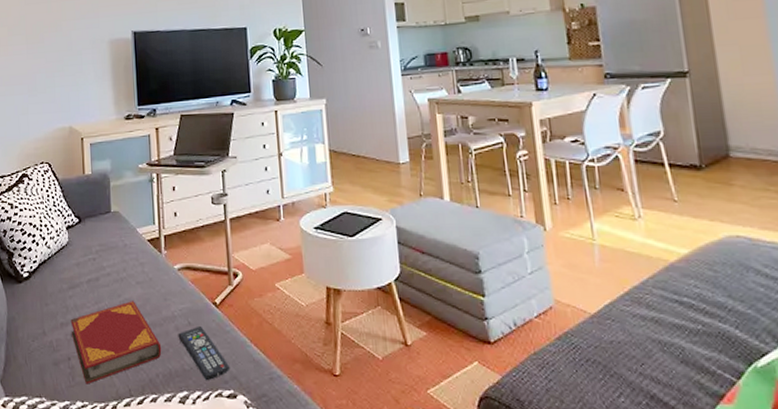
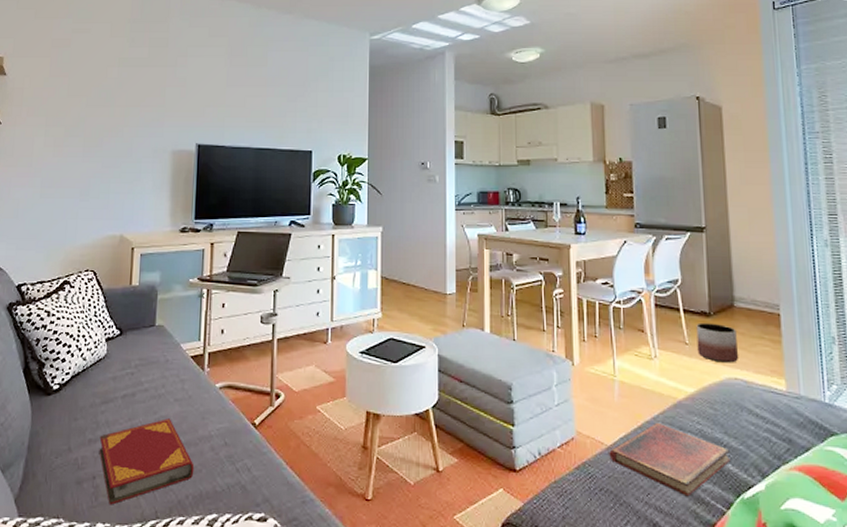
remote control: present [178,325,231,381] -> none [212,446,264,504]
diary: none [593,287,738,366] -> present [609,422,731,497]
planter: none [685,176,740,220] -> present [696,322,739,363]

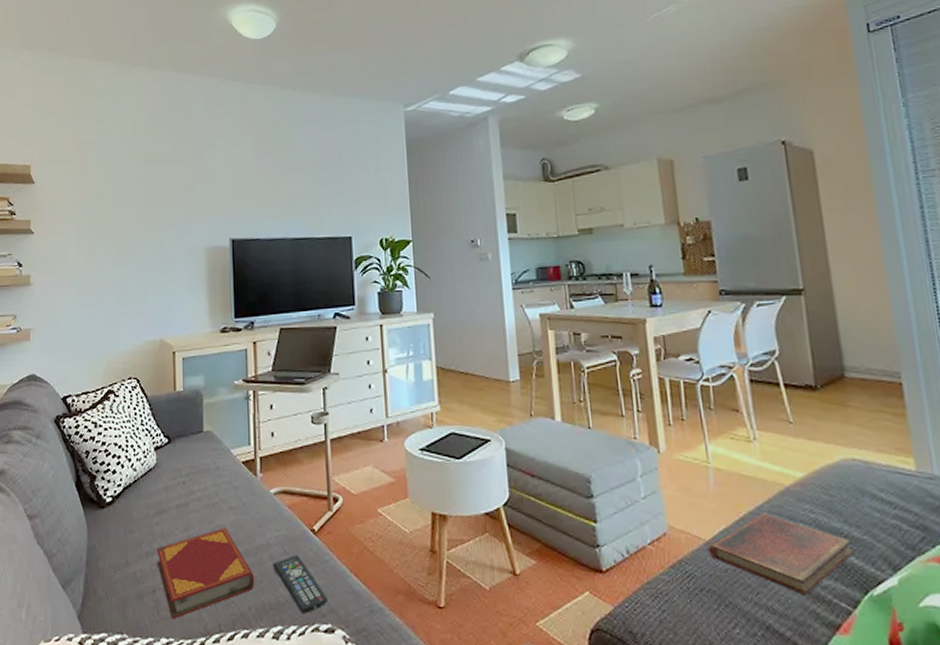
remote control: none [212,446,264,504] -> present [273,554,329,615]
planter: present [696,322,739,363] -> none [800,397,855,442]

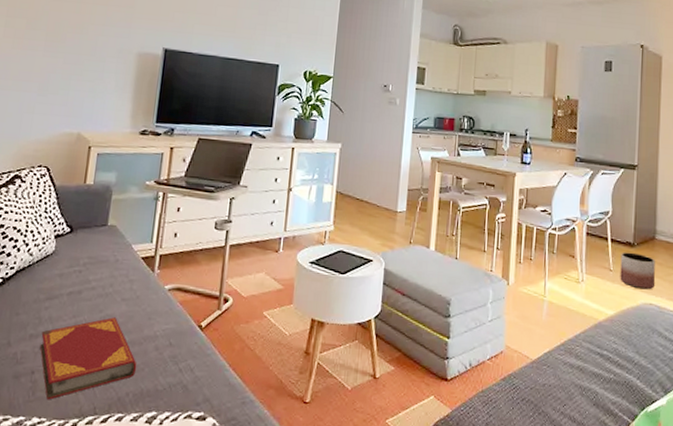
remote control: present [273,554,329,615] -> none [156,347,205,403]
diary: present [708,512,854,595] -> none [533,340,640,409]
planter: none [800,397,855,442] -> present [620,252,656,290]

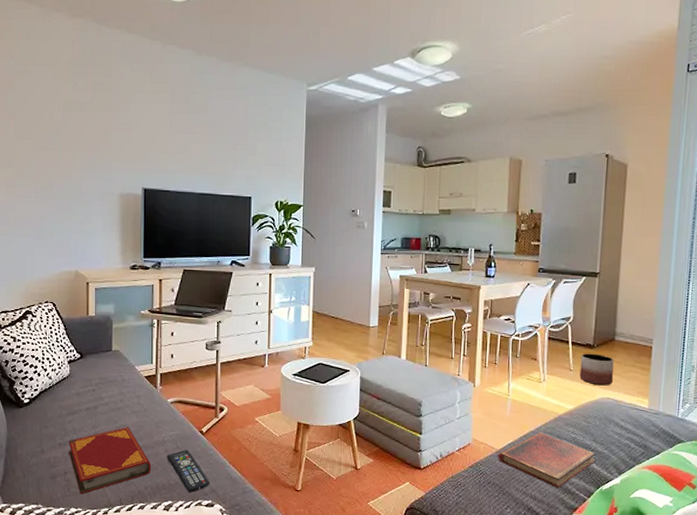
remote control: none [156,347,205,403] -> present [167,449,210,493]
diary: none [533,340,640,409] -> present [498,432,596,488]

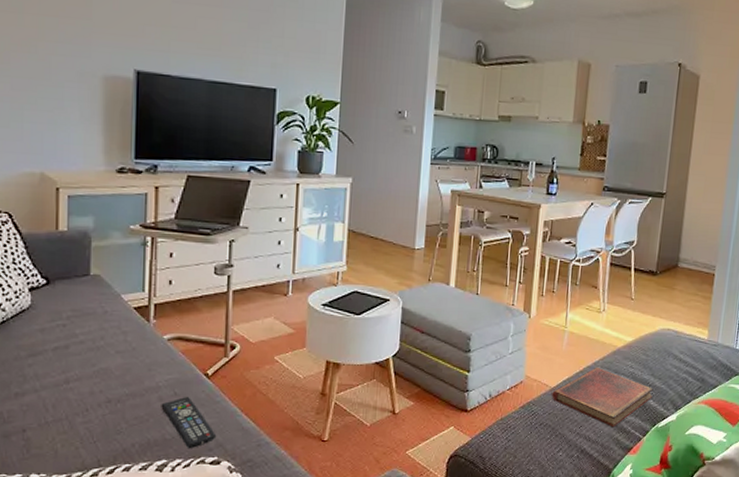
hardback book: present [68,427,151,494] -> none [28,371,141,456]
planter: present [579,353,614,386] -> none [640,280,676,316]

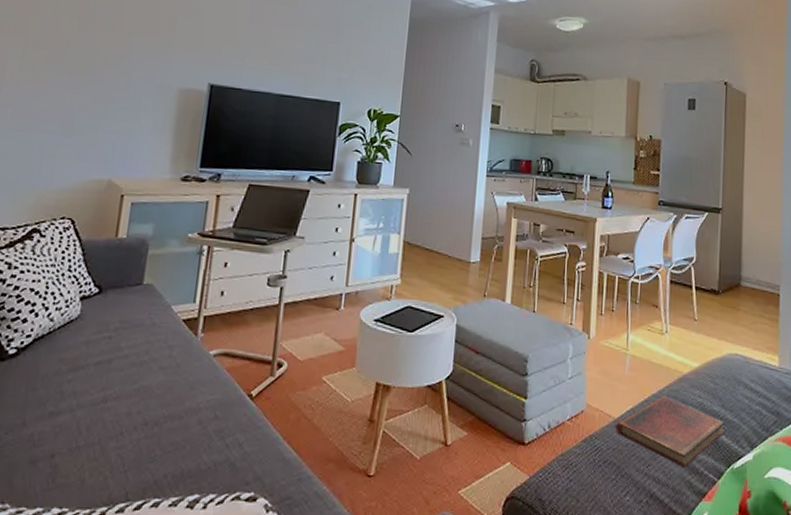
remote control: present [161,396,217,449] -> none [199,419,255,483]

